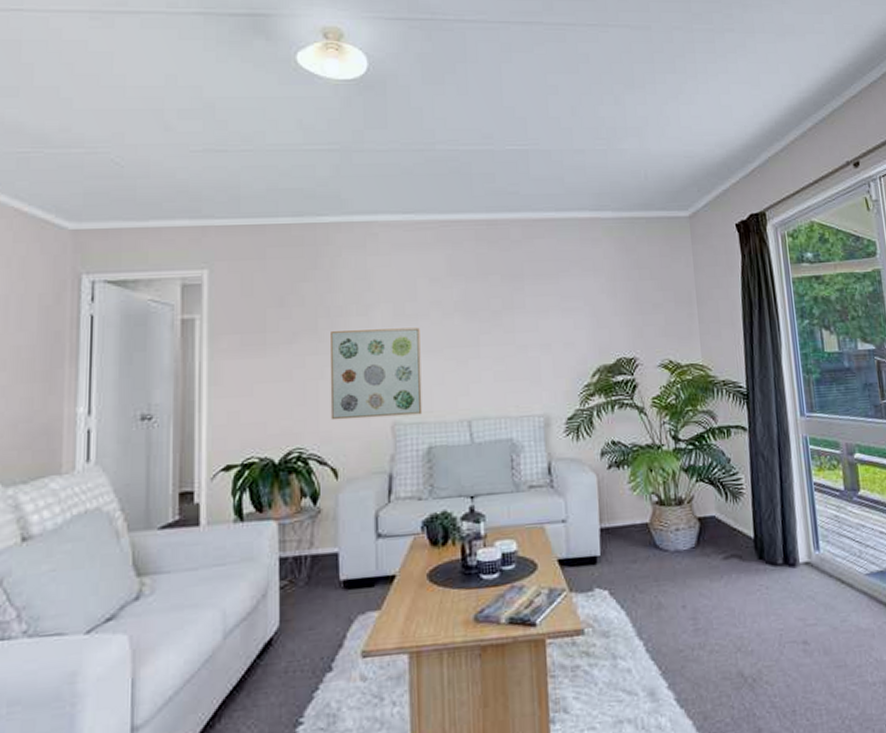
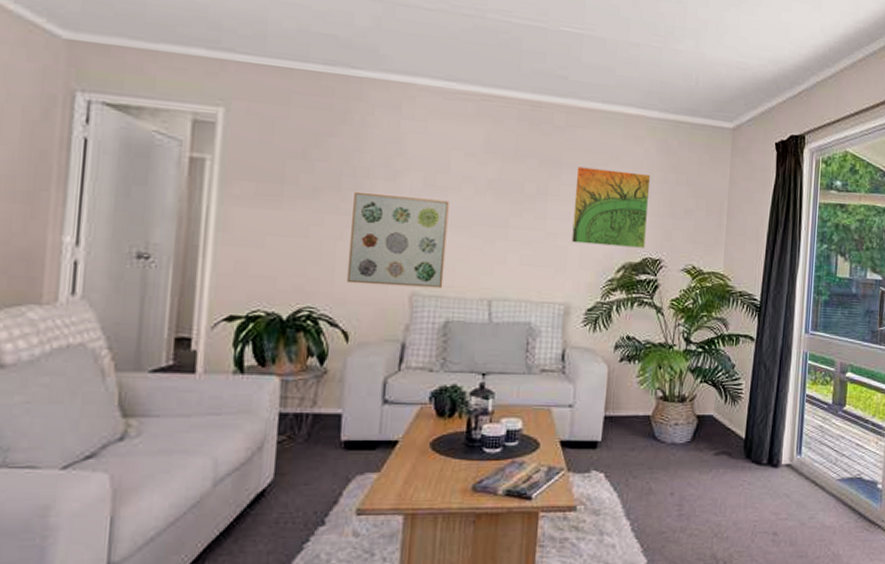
terrain map: none [539,274,617,353] -> present [572,166,651,248]

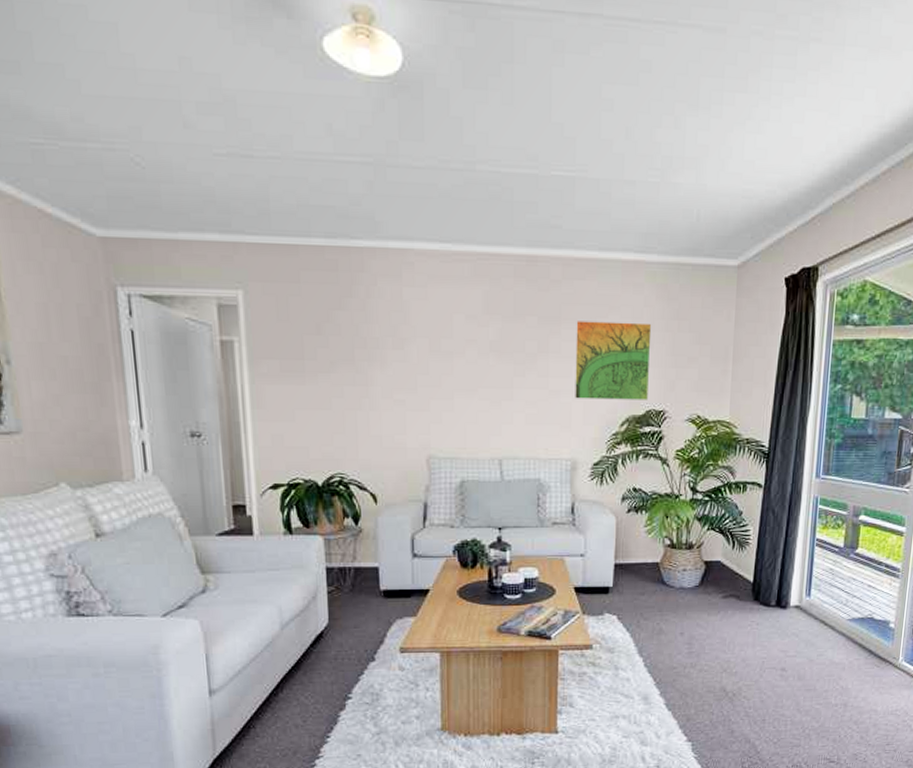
wall art: present [346,193,449,289] -> none [367,363,456,451]

